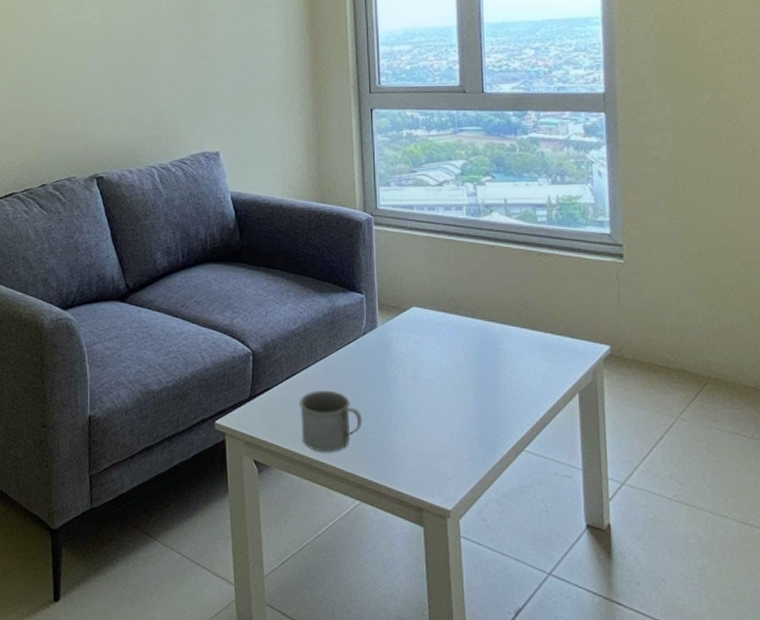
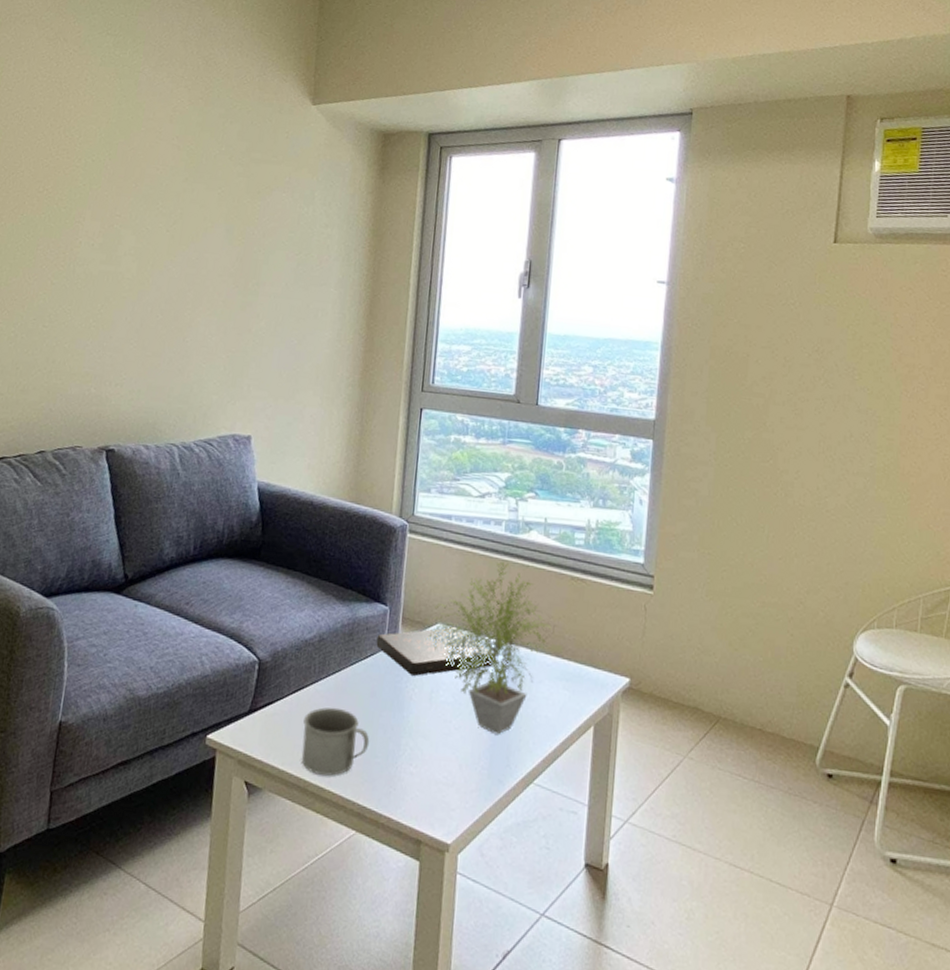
book: none [357,308,471,357] -> present [376,626,494,676]
potted plant: none [403,245,524,407] -> present [425,562,552,735]

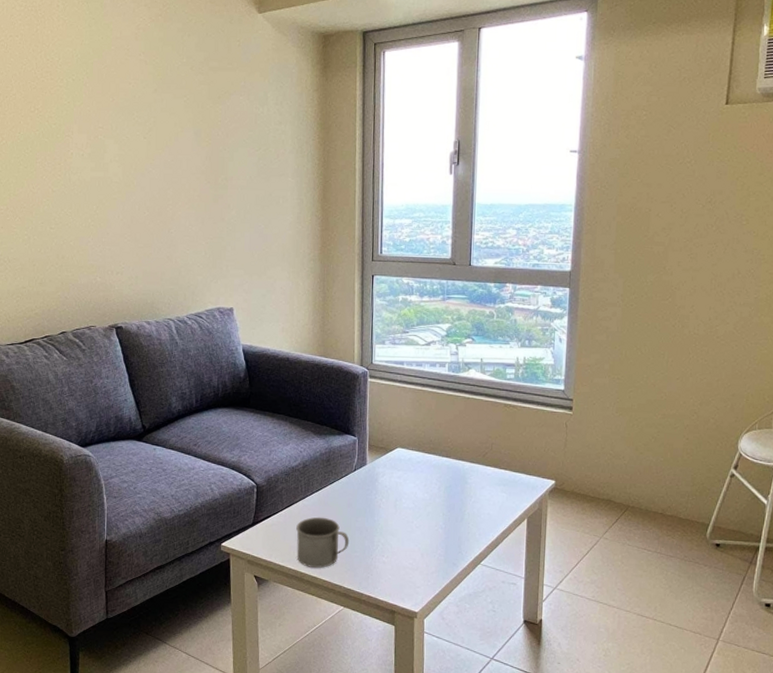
book: present [376,626,494,676] -> none [349,449,444,489]
potted plant: present [425,562,552,735] -> none [388,396,490,530]

